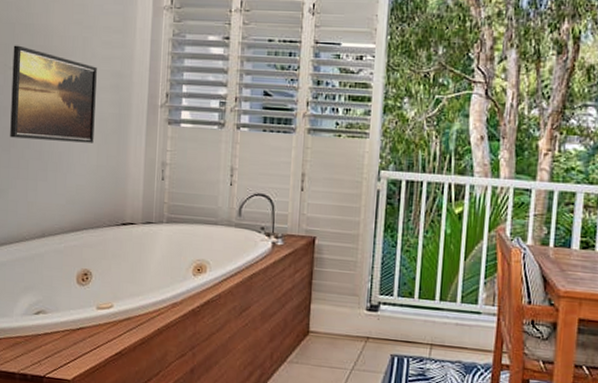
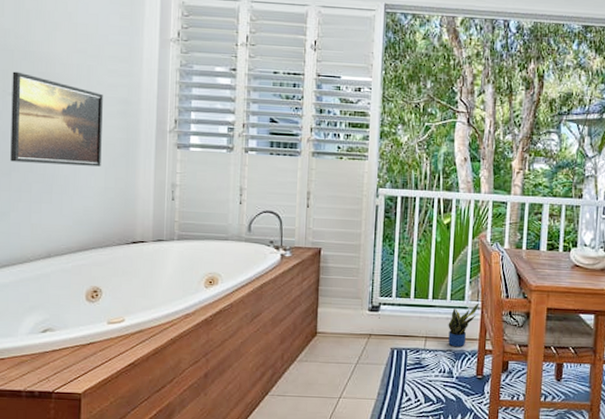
potted plant: none [457,308,495,359] -> present [448,303,479,347]

